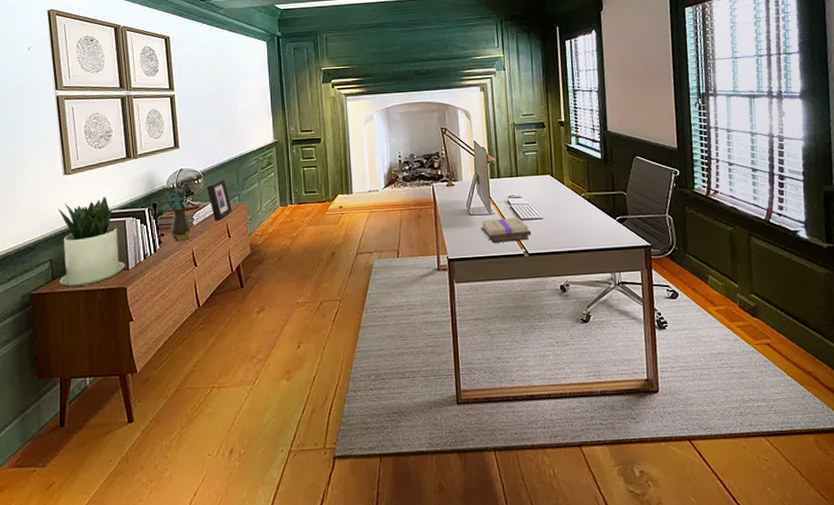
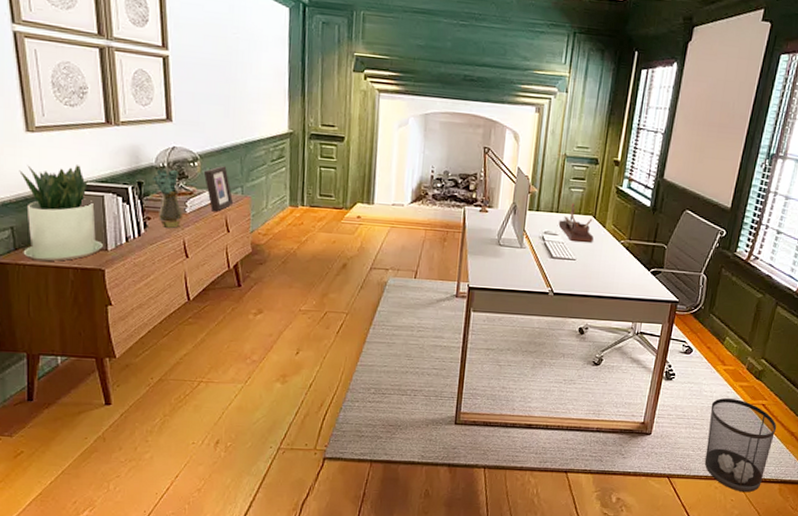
books: present [480,217,532,243] -> none [508,253,561,279]
desk organizer: none [520,165,555,201] -> present [558,202,594,242]
waste bin: none [713,340,793,449] -> present [704,397,777,493]

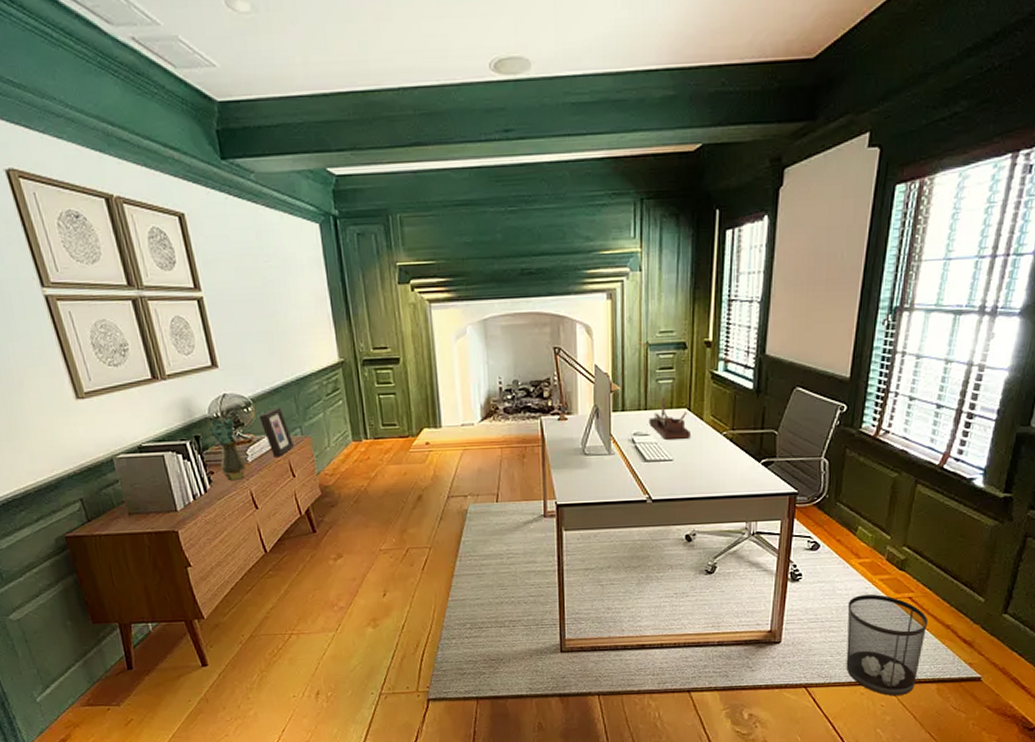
planter: present [19,165,103,262] -> none [77,427,172,530]

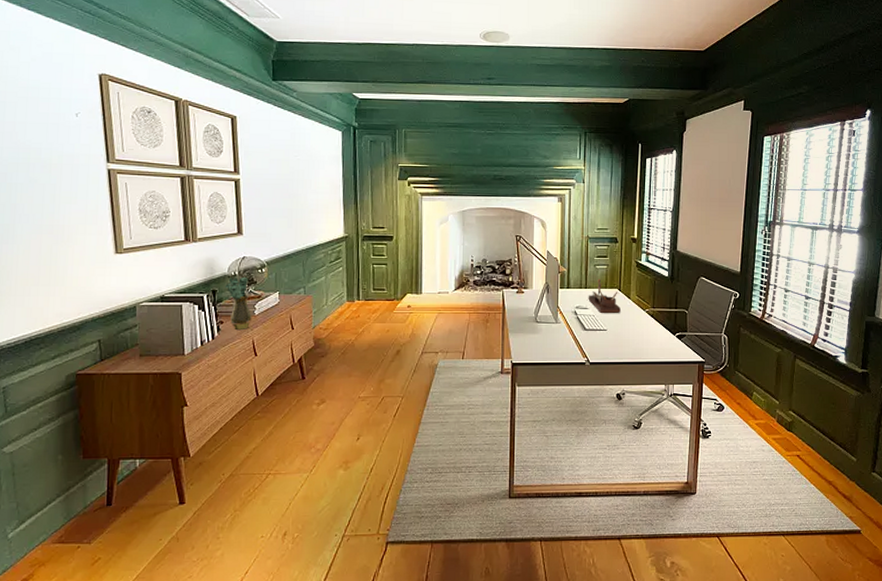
picture frame: present [258,408,294,457] -> none [270,270,296,312]
waste bin: present [846,594,929,696] -> none [749,451,814,547]

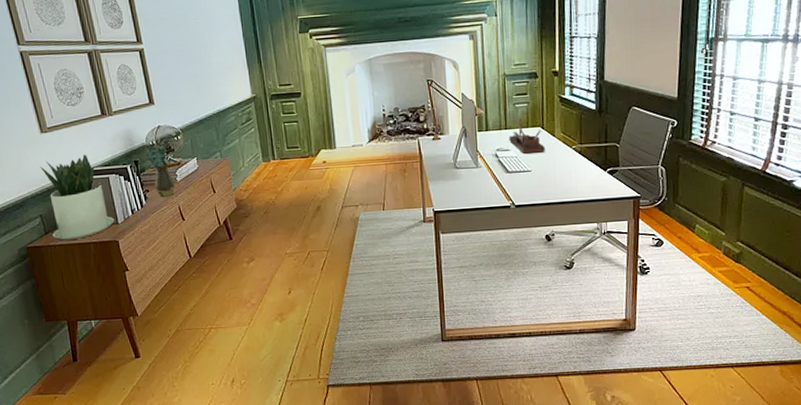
planter: none [108,279,180,370] -> present [40,154,114,241]

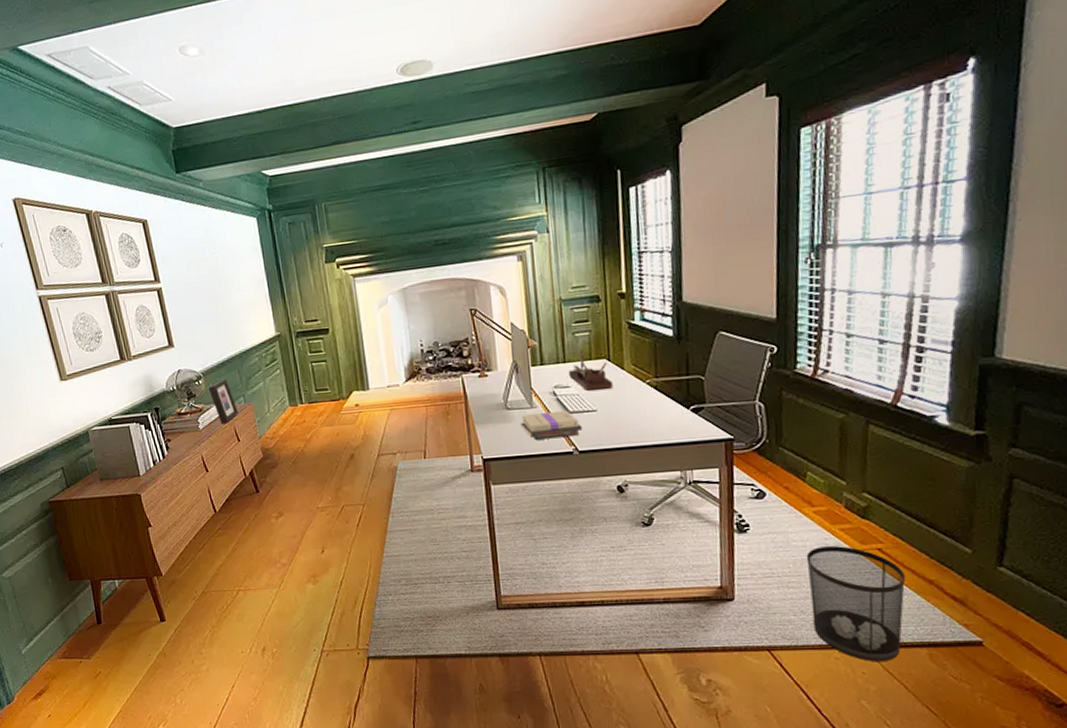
planter: present [40,154,114,241] -> none [60,402,136,495]
vase: present [146,144,175,197] -> none [166,389,197,446]
picture frame: none [186,136,214,177] -> present [208,379,238,424]
books: none [467,170,519,195] -> present [520,410,583,440]
waste bin: none [692,284,766,378] -> present [806,545,906,662]

